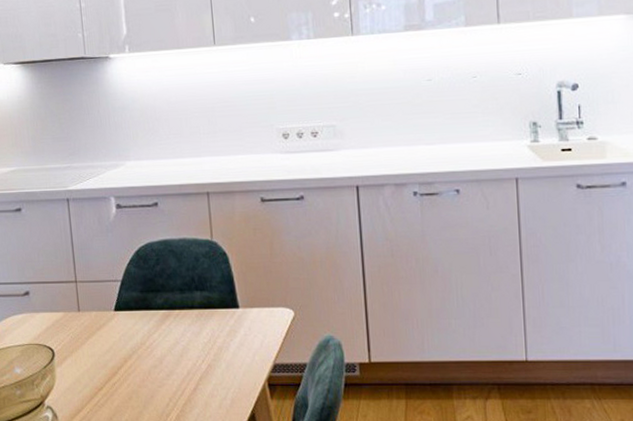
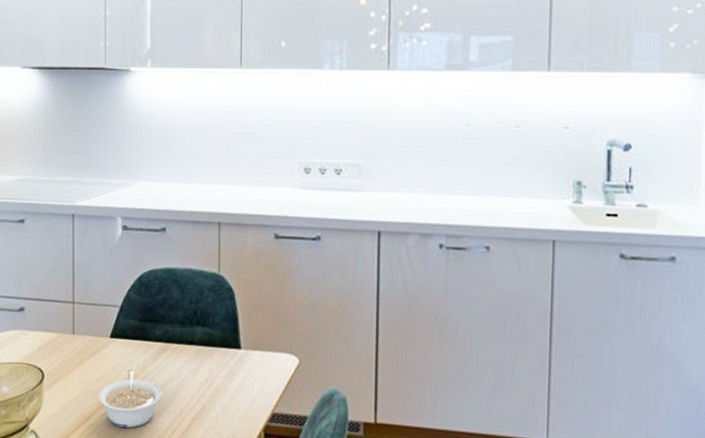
legume: none [109,338,169,394] -> present [99,369,162,428]

